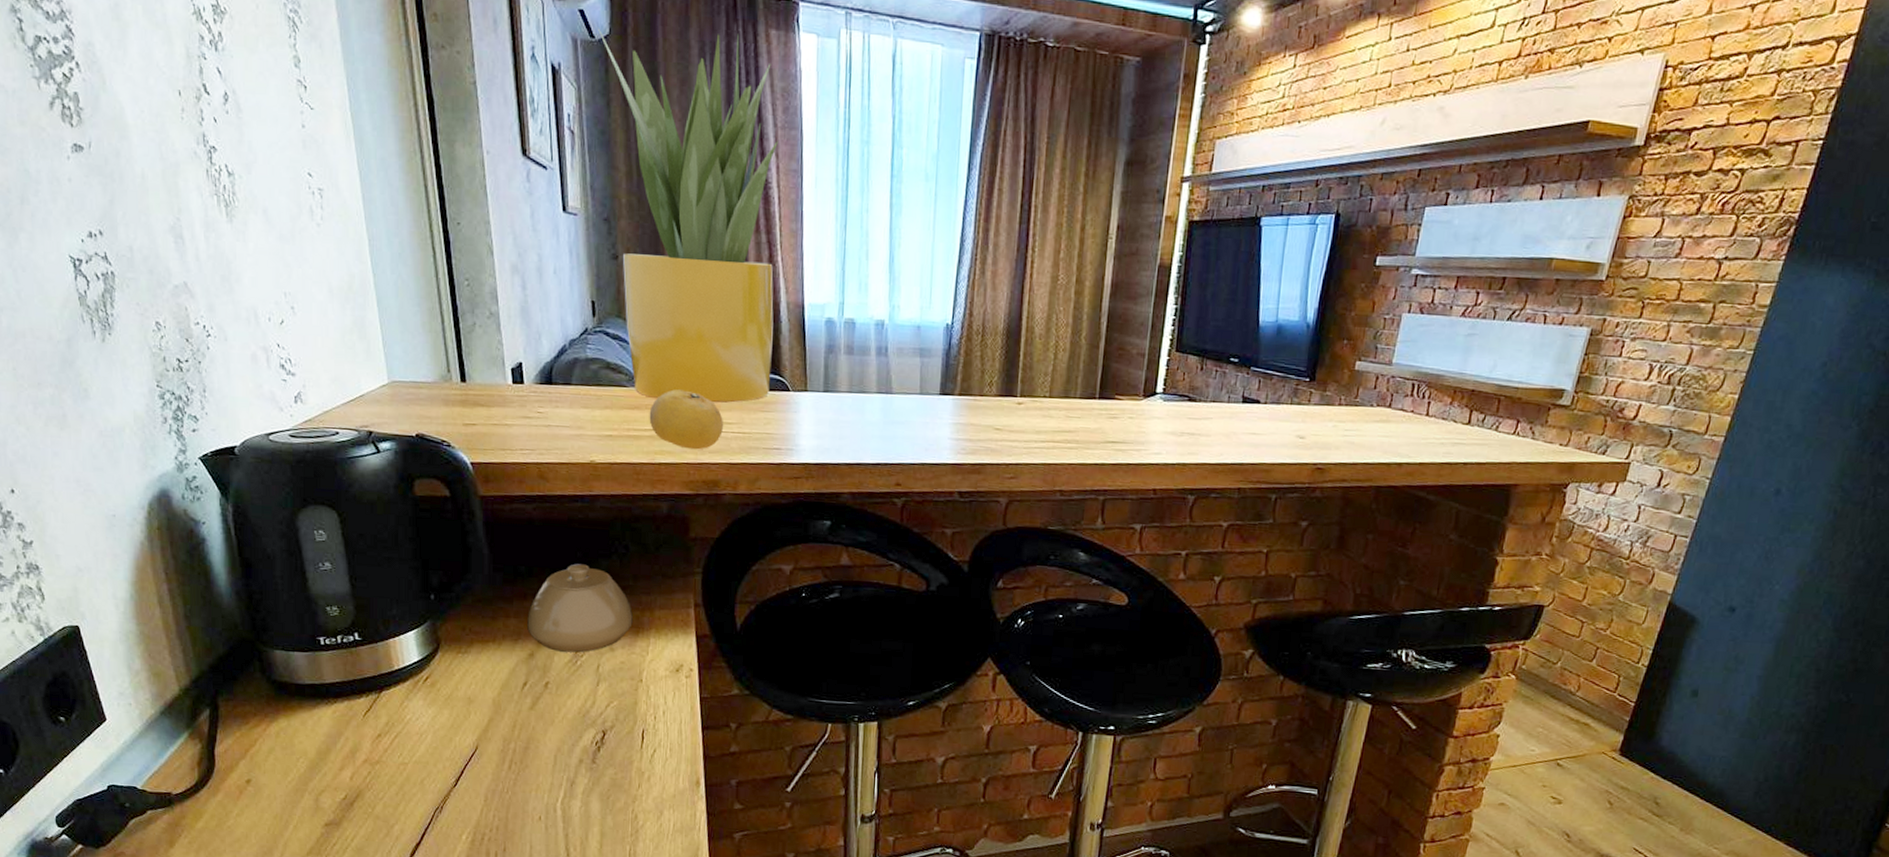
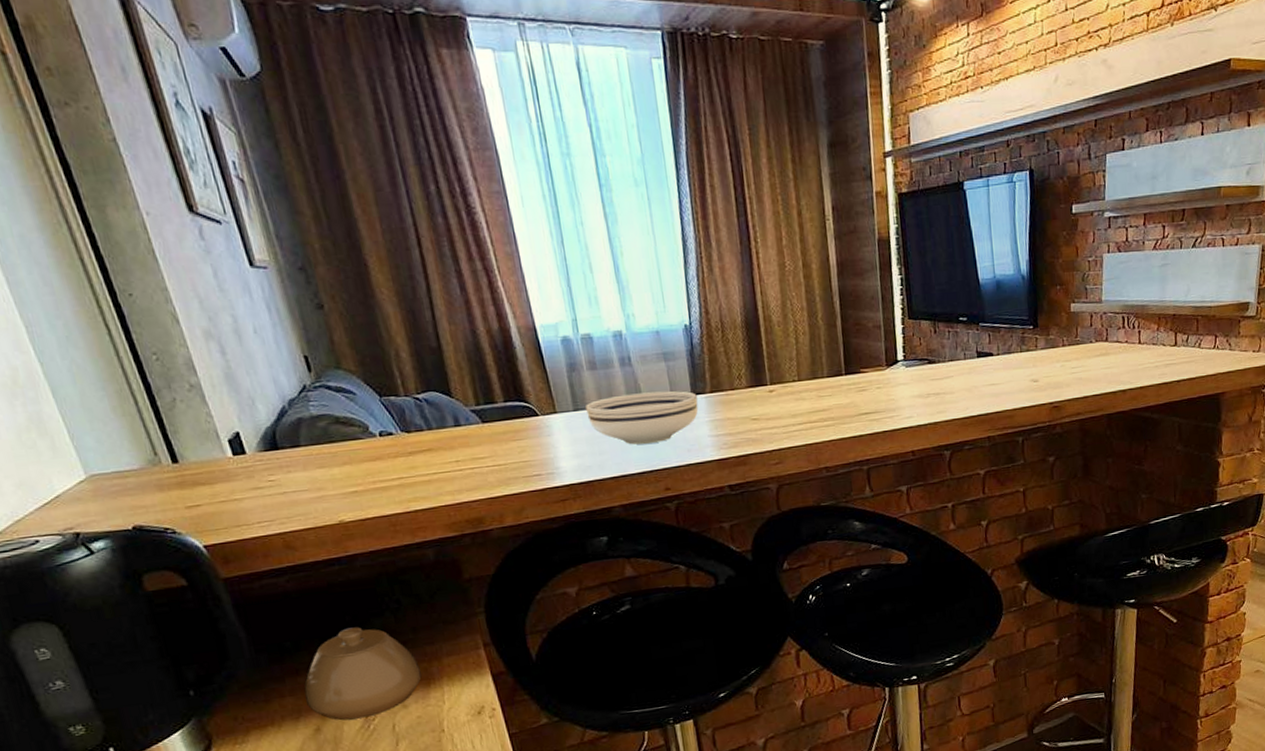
planter: present [597,28,778,403] -> none [245,57,517,446]
fruit: present [649,389,724,450] -> none [393,432,477,491]
bowl: none [834,383,945,437] -> present [584,391,699,445]

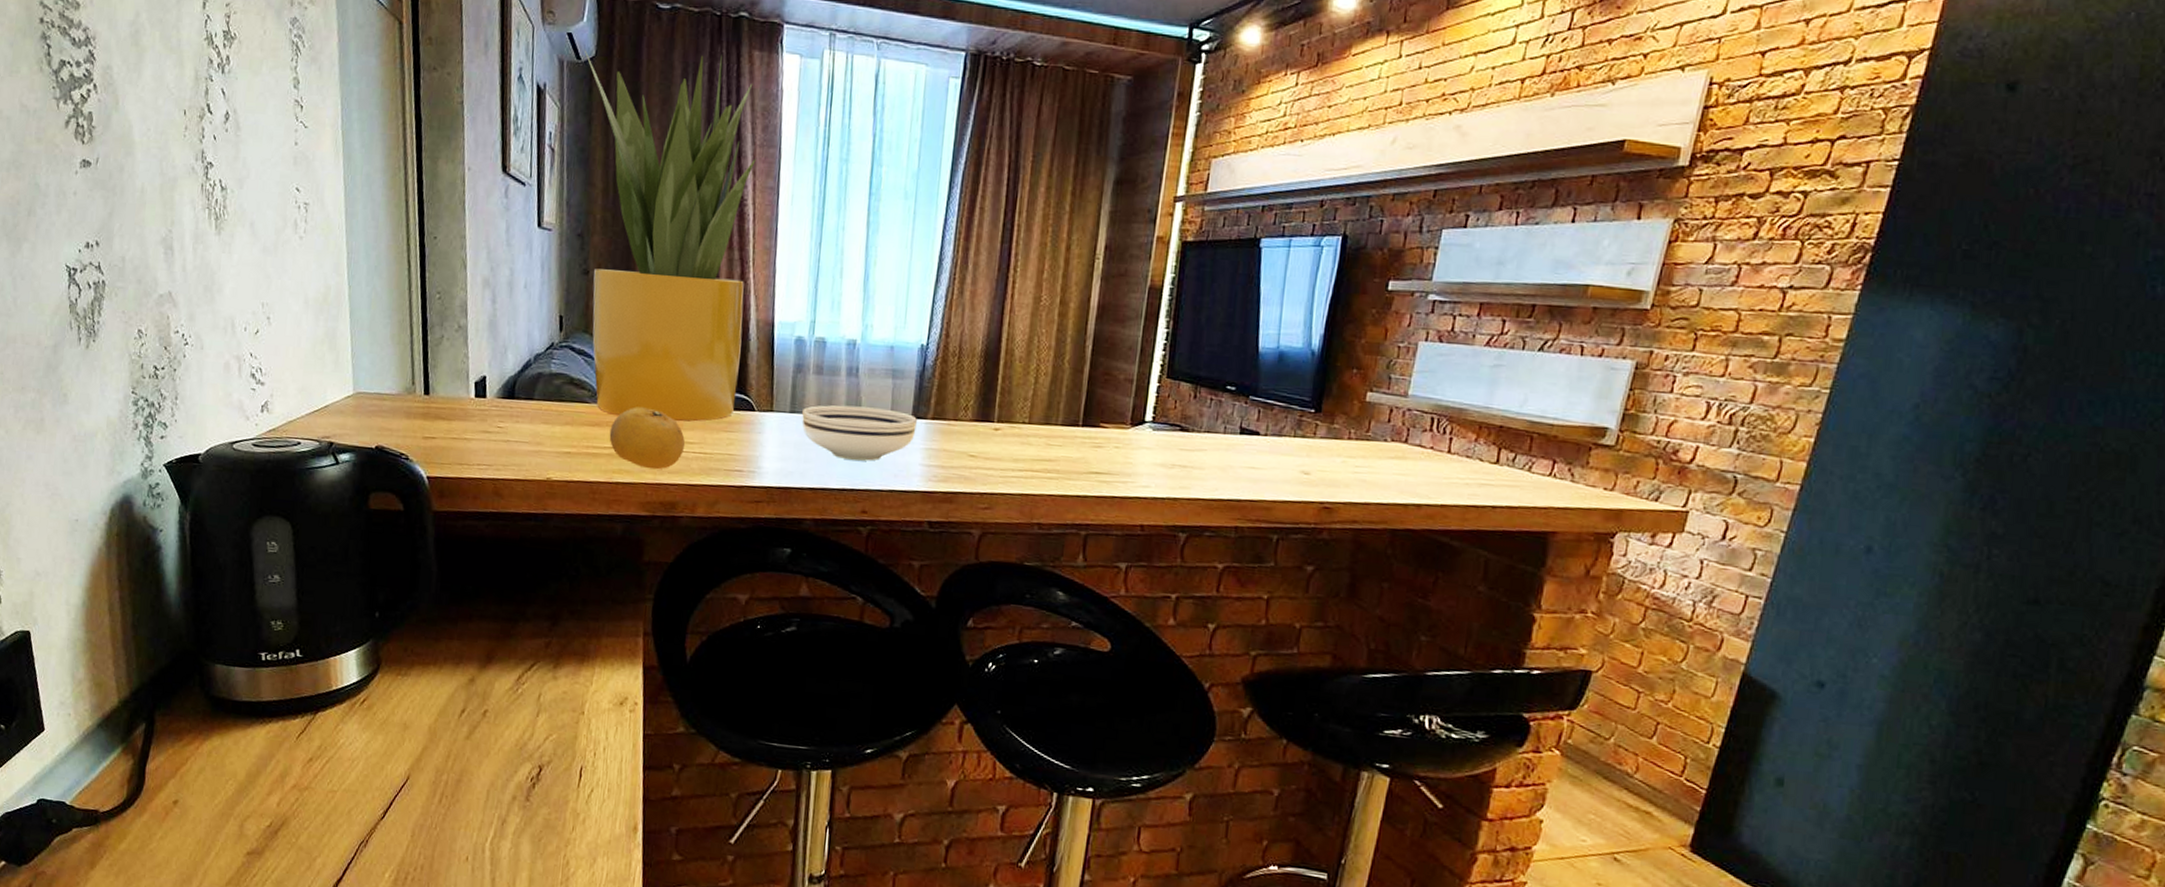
planter: none [245,57,517,446] -> present [584,50,756,422]
sugar bowl: present [304,627,422,721] -> none [470,585,579,680]
fruit: none [393,432,477,491] -> present [609,407,686,470]

